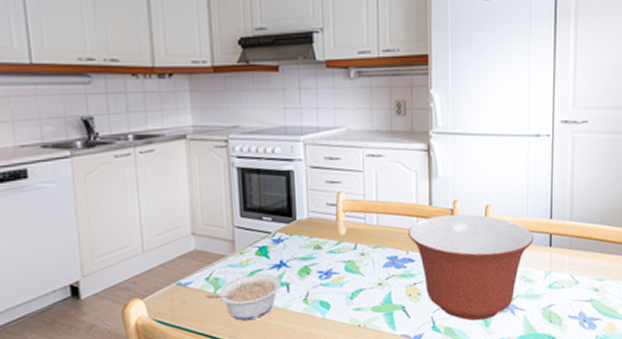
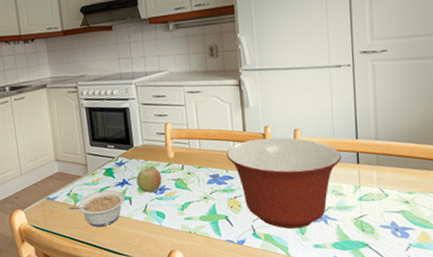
fruit: none [297,243,329,277] -> present [136,165,162,193]

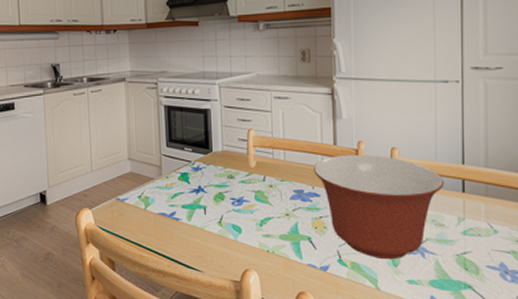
legume: present [68,190,125,227] -> none [138,196,199,236]
fruit: present [136,165,162,193] -> none [213,173,241,203]

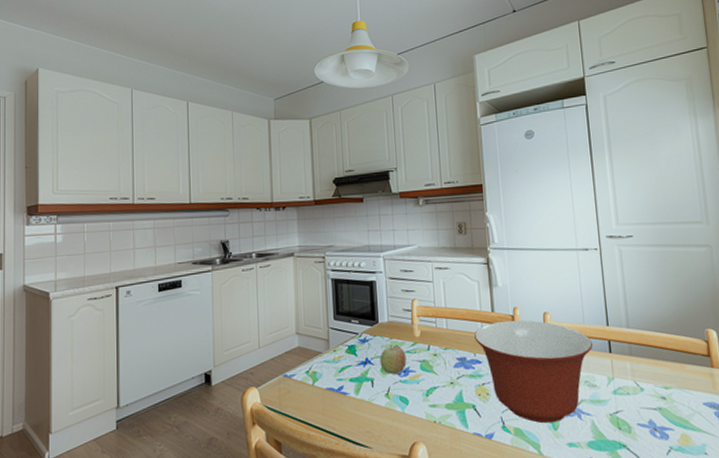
fruit: none [213,173,241,203] -> present [380,344,407,374]

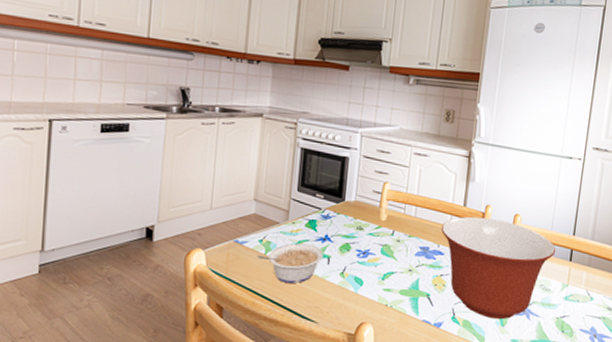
legume: none [305,369,367,412] -> present [257,243,323,284]
fruit: present [380,344,407,374] -> none [339,224,368,254]

